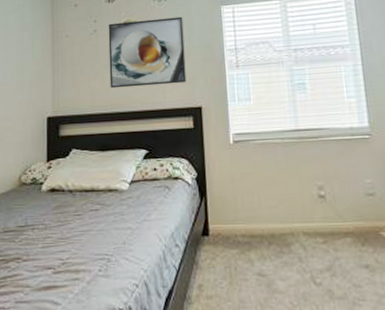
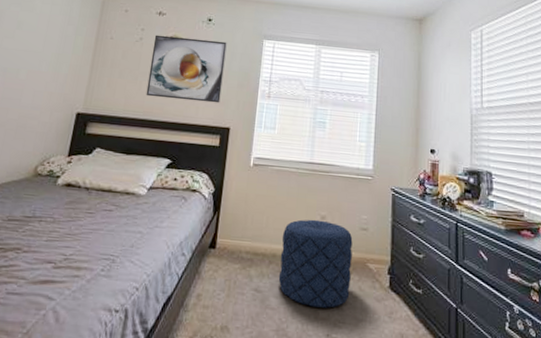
pouf: none [278,191,366,286] -> present [278,219,353,308]

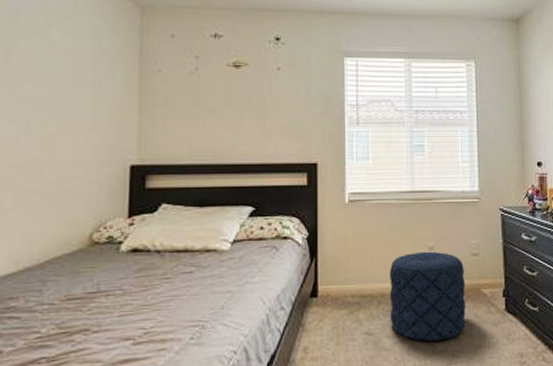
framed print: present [146,35,227,103] -> none [212,62,302,137]

